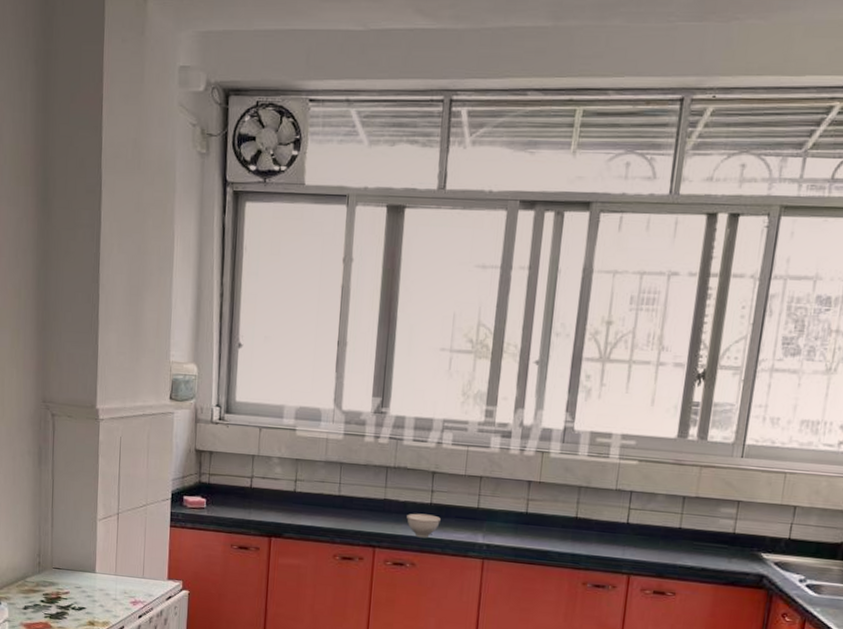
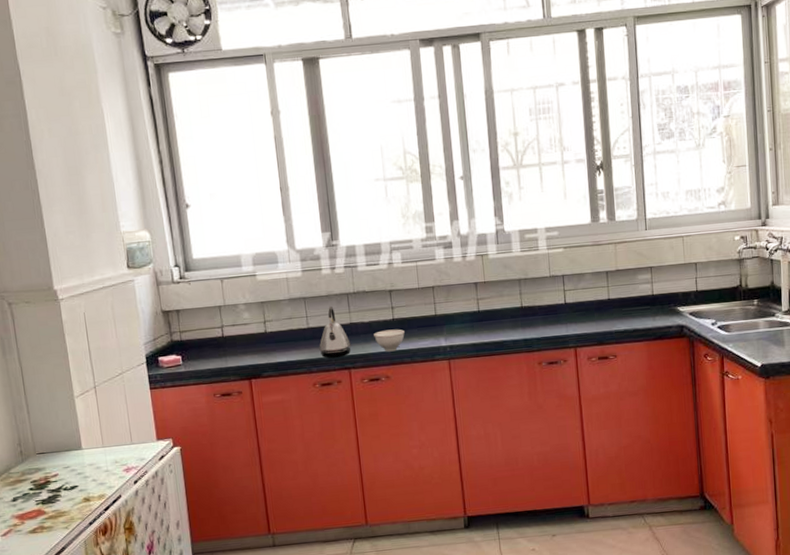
kettle: none [346,476,381,534] -> present [319,306,351,359]

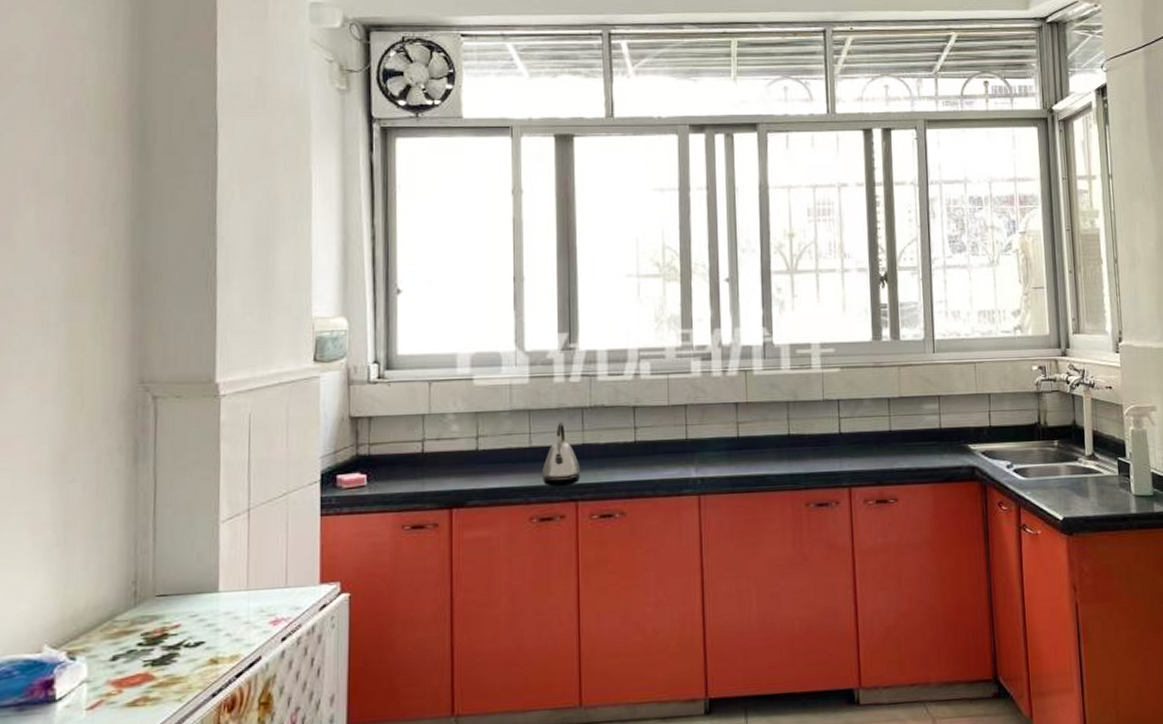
bowl: present [374,329,405,352] -> none [610,454,648,482]

